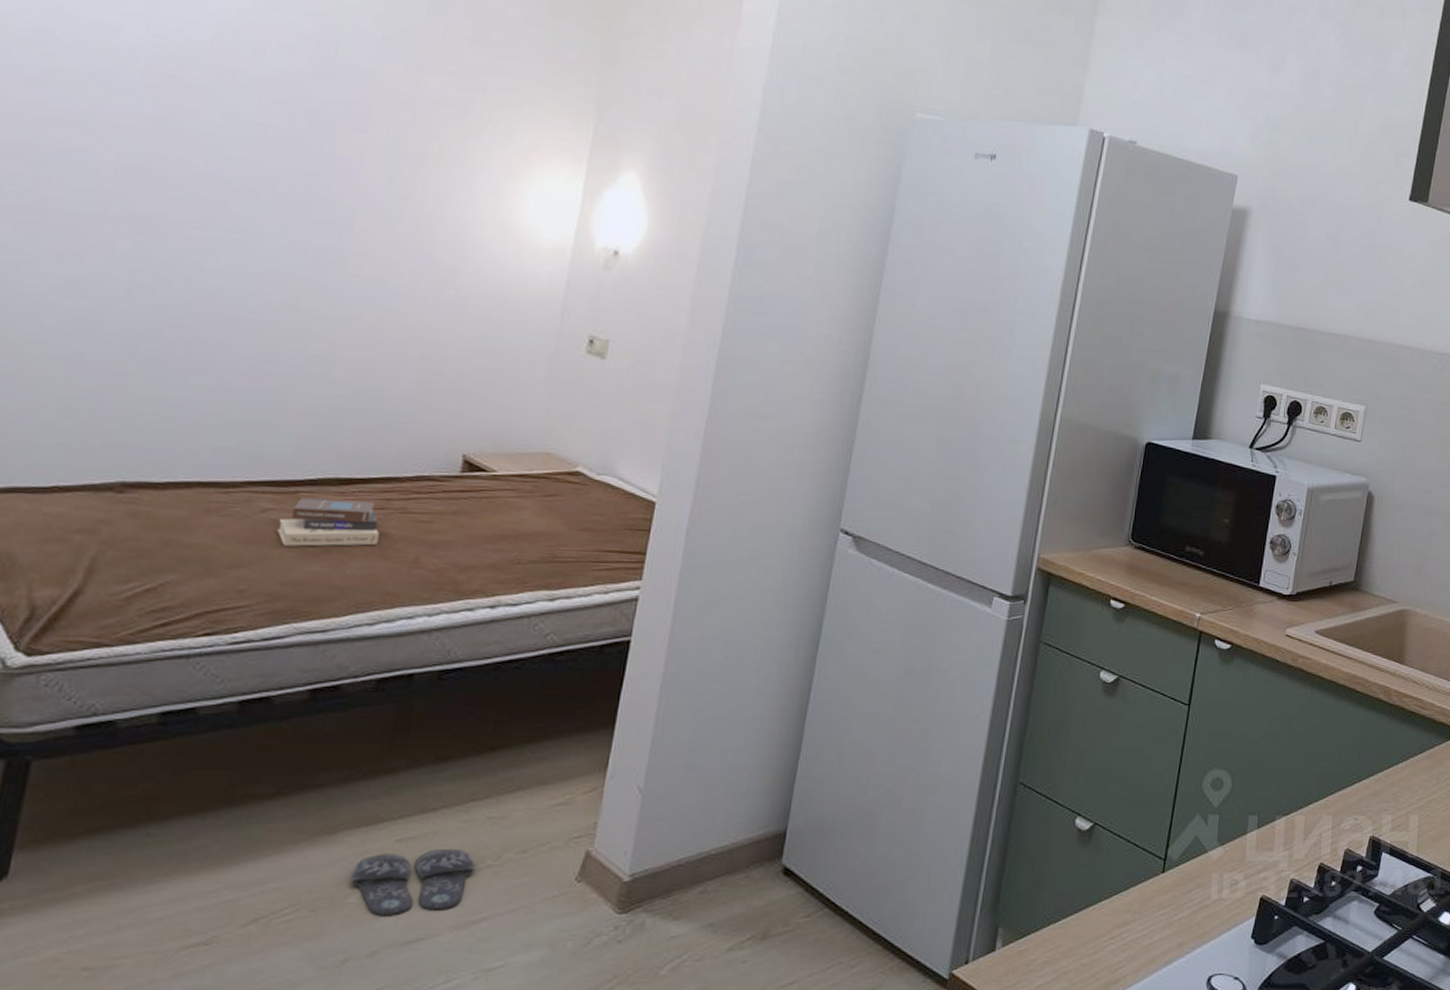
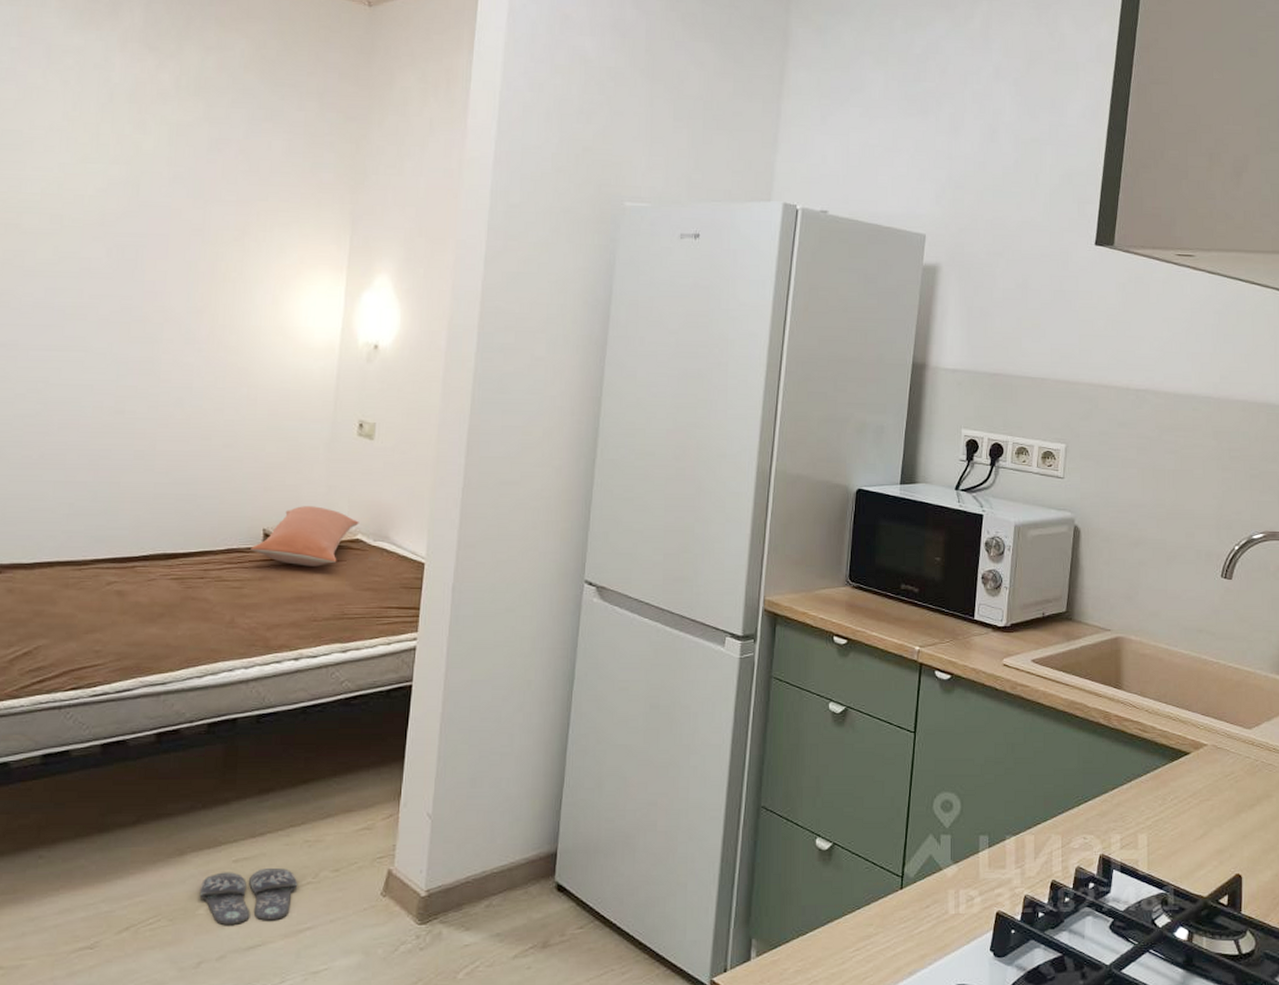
books: present [277,498,379,547] -> none [121,572,201,613]
pillow: none [445,430,581,501] -> present [250,506,359,567]

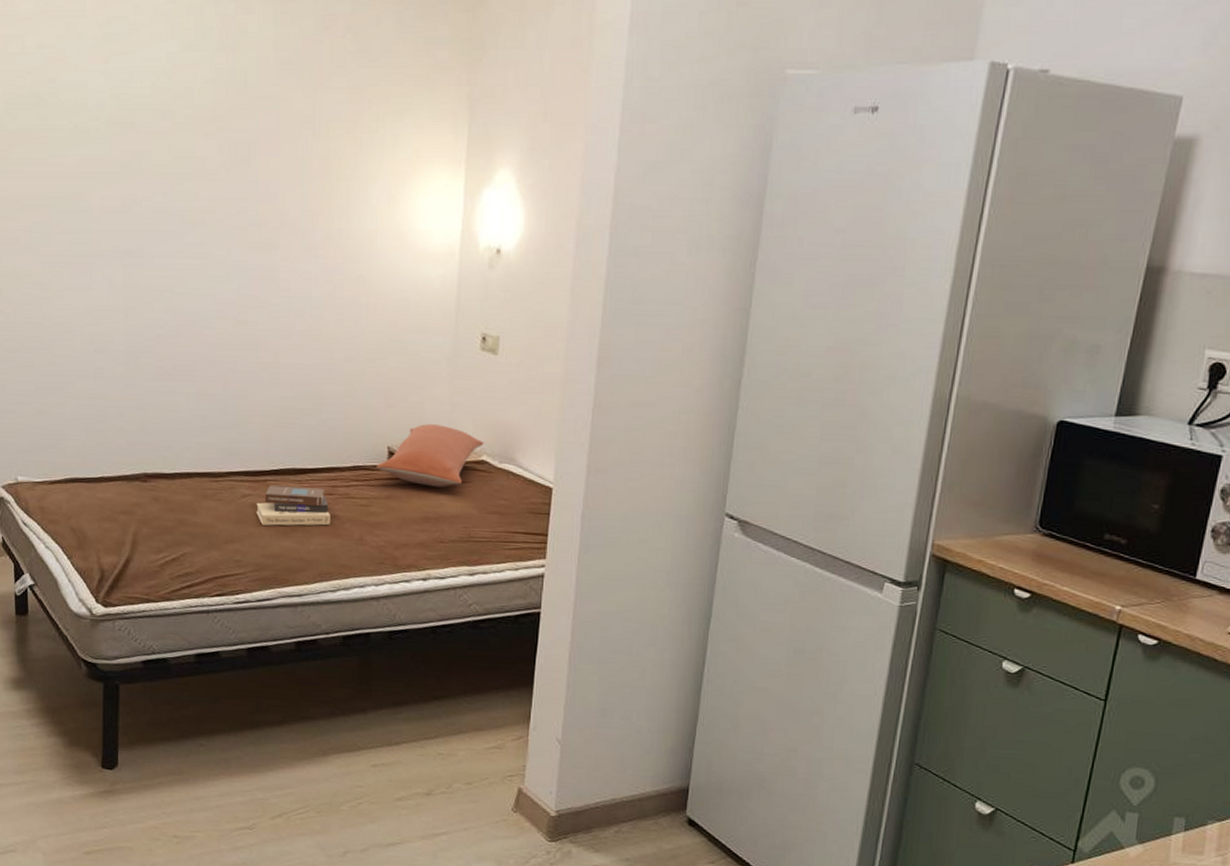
books: none [121,572,201,613] -> present [256,485,330,526]
slippers: present [199,867,298,926] -> none [342,774,433,823]

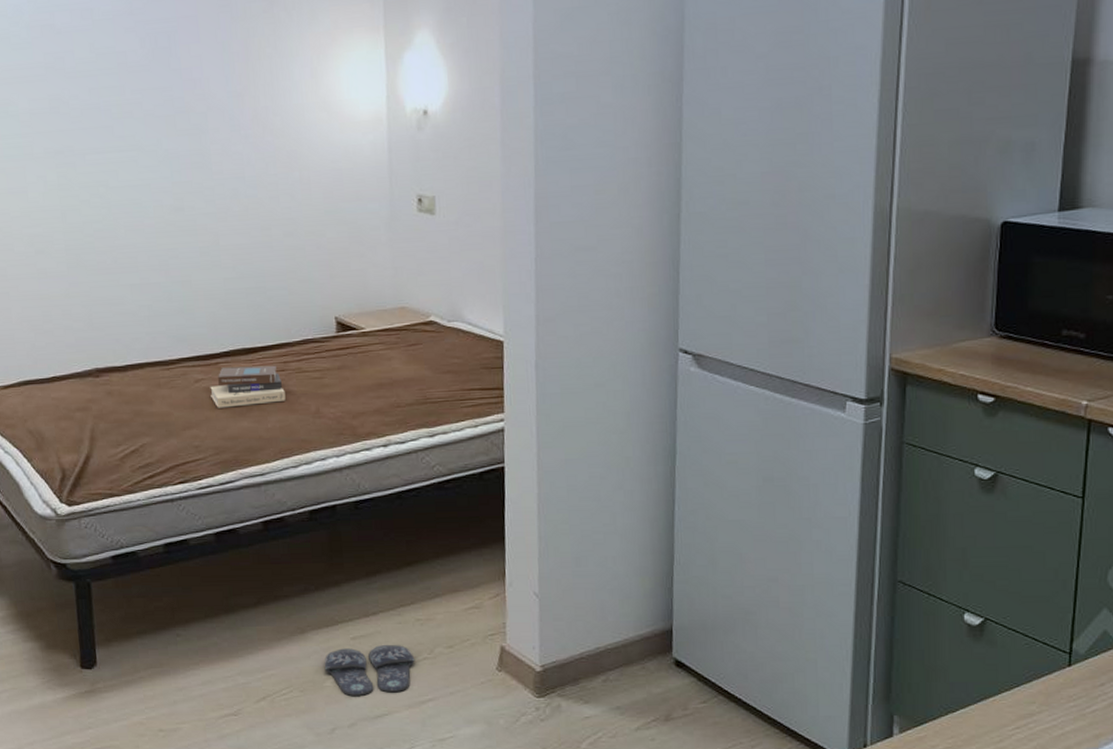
slippers: none [342,774,433,823] -> present [324,644,415,697]
pillow: present [376,424,484,487] -> none [325,290,431,352]

